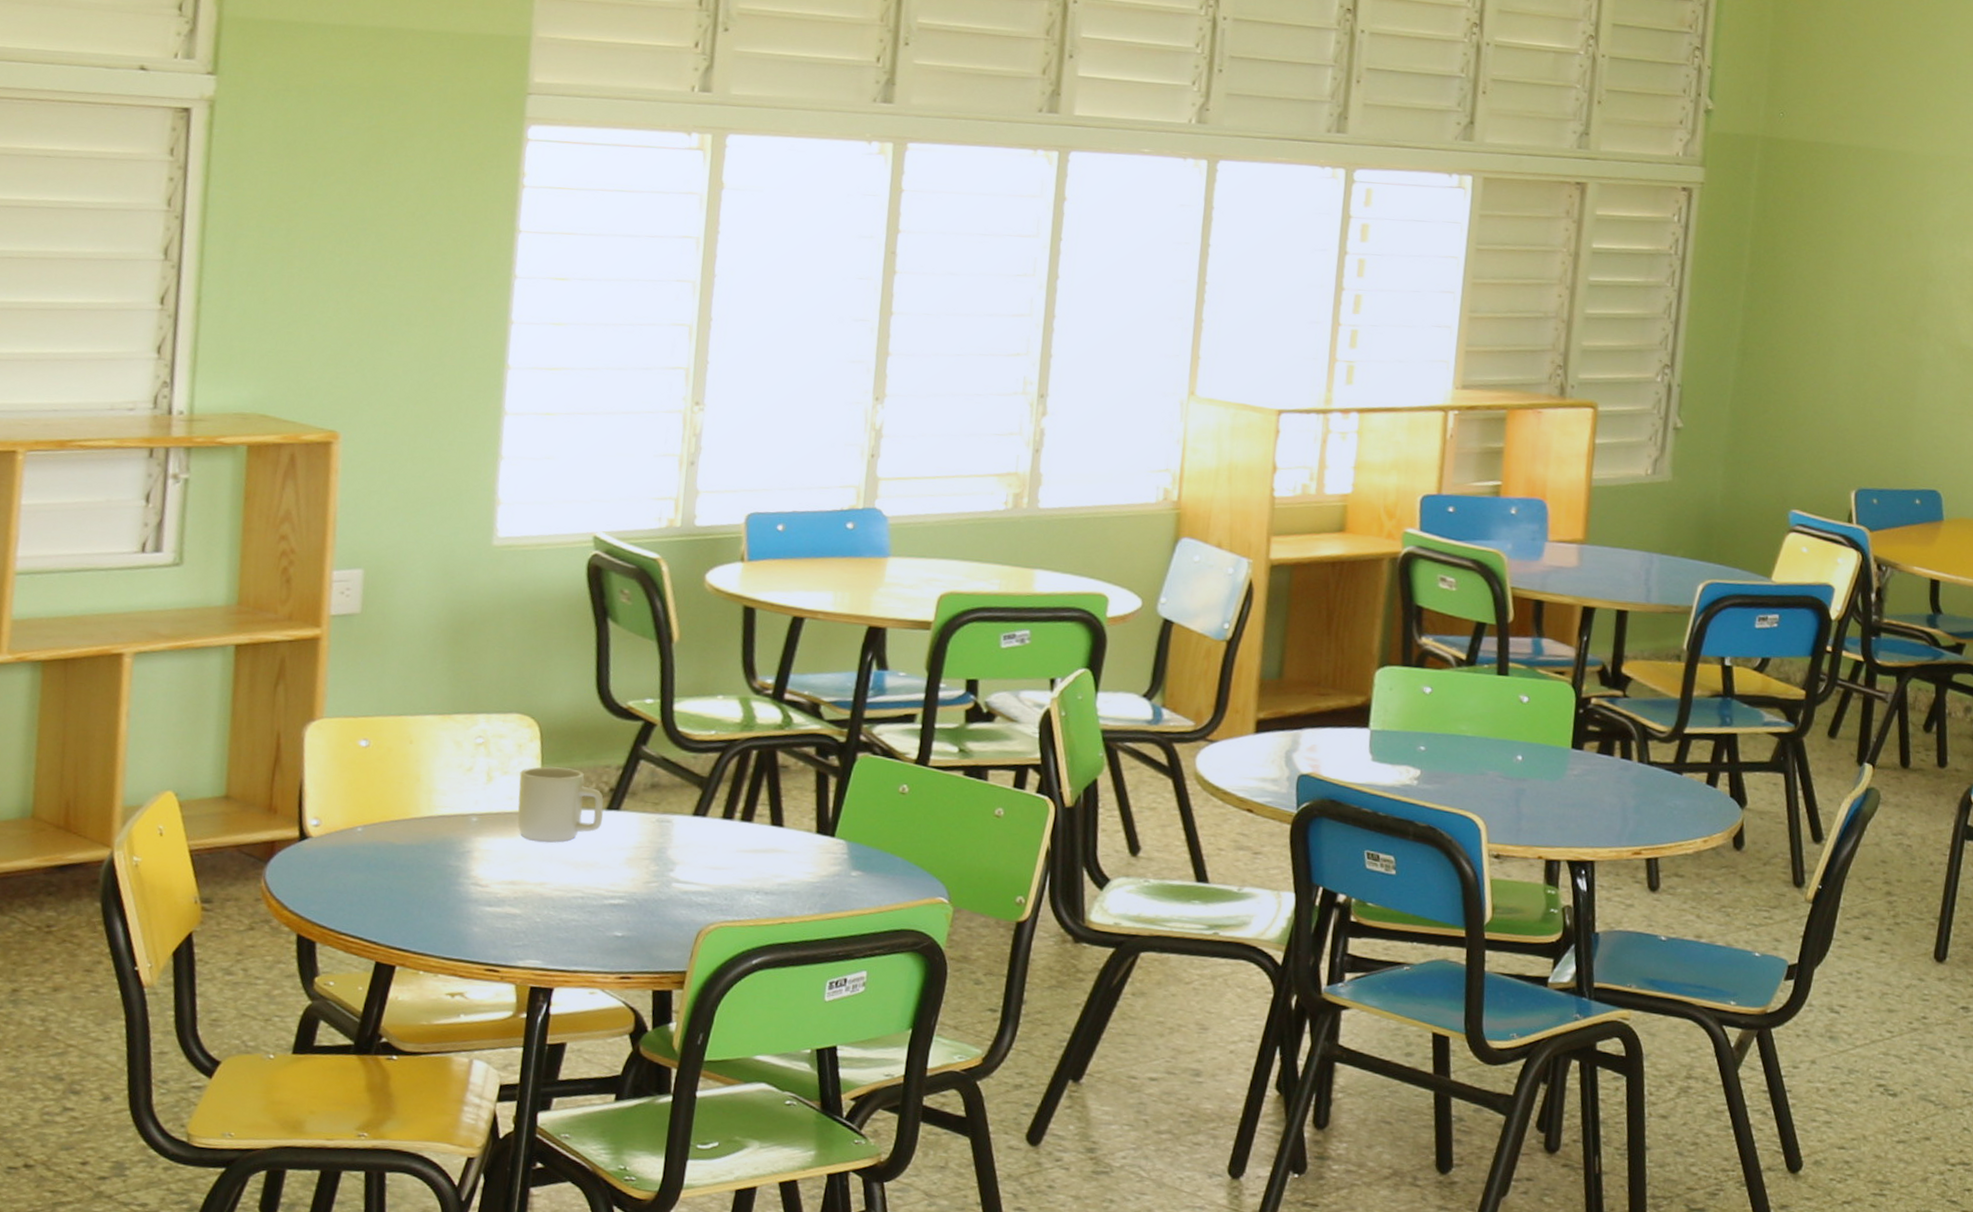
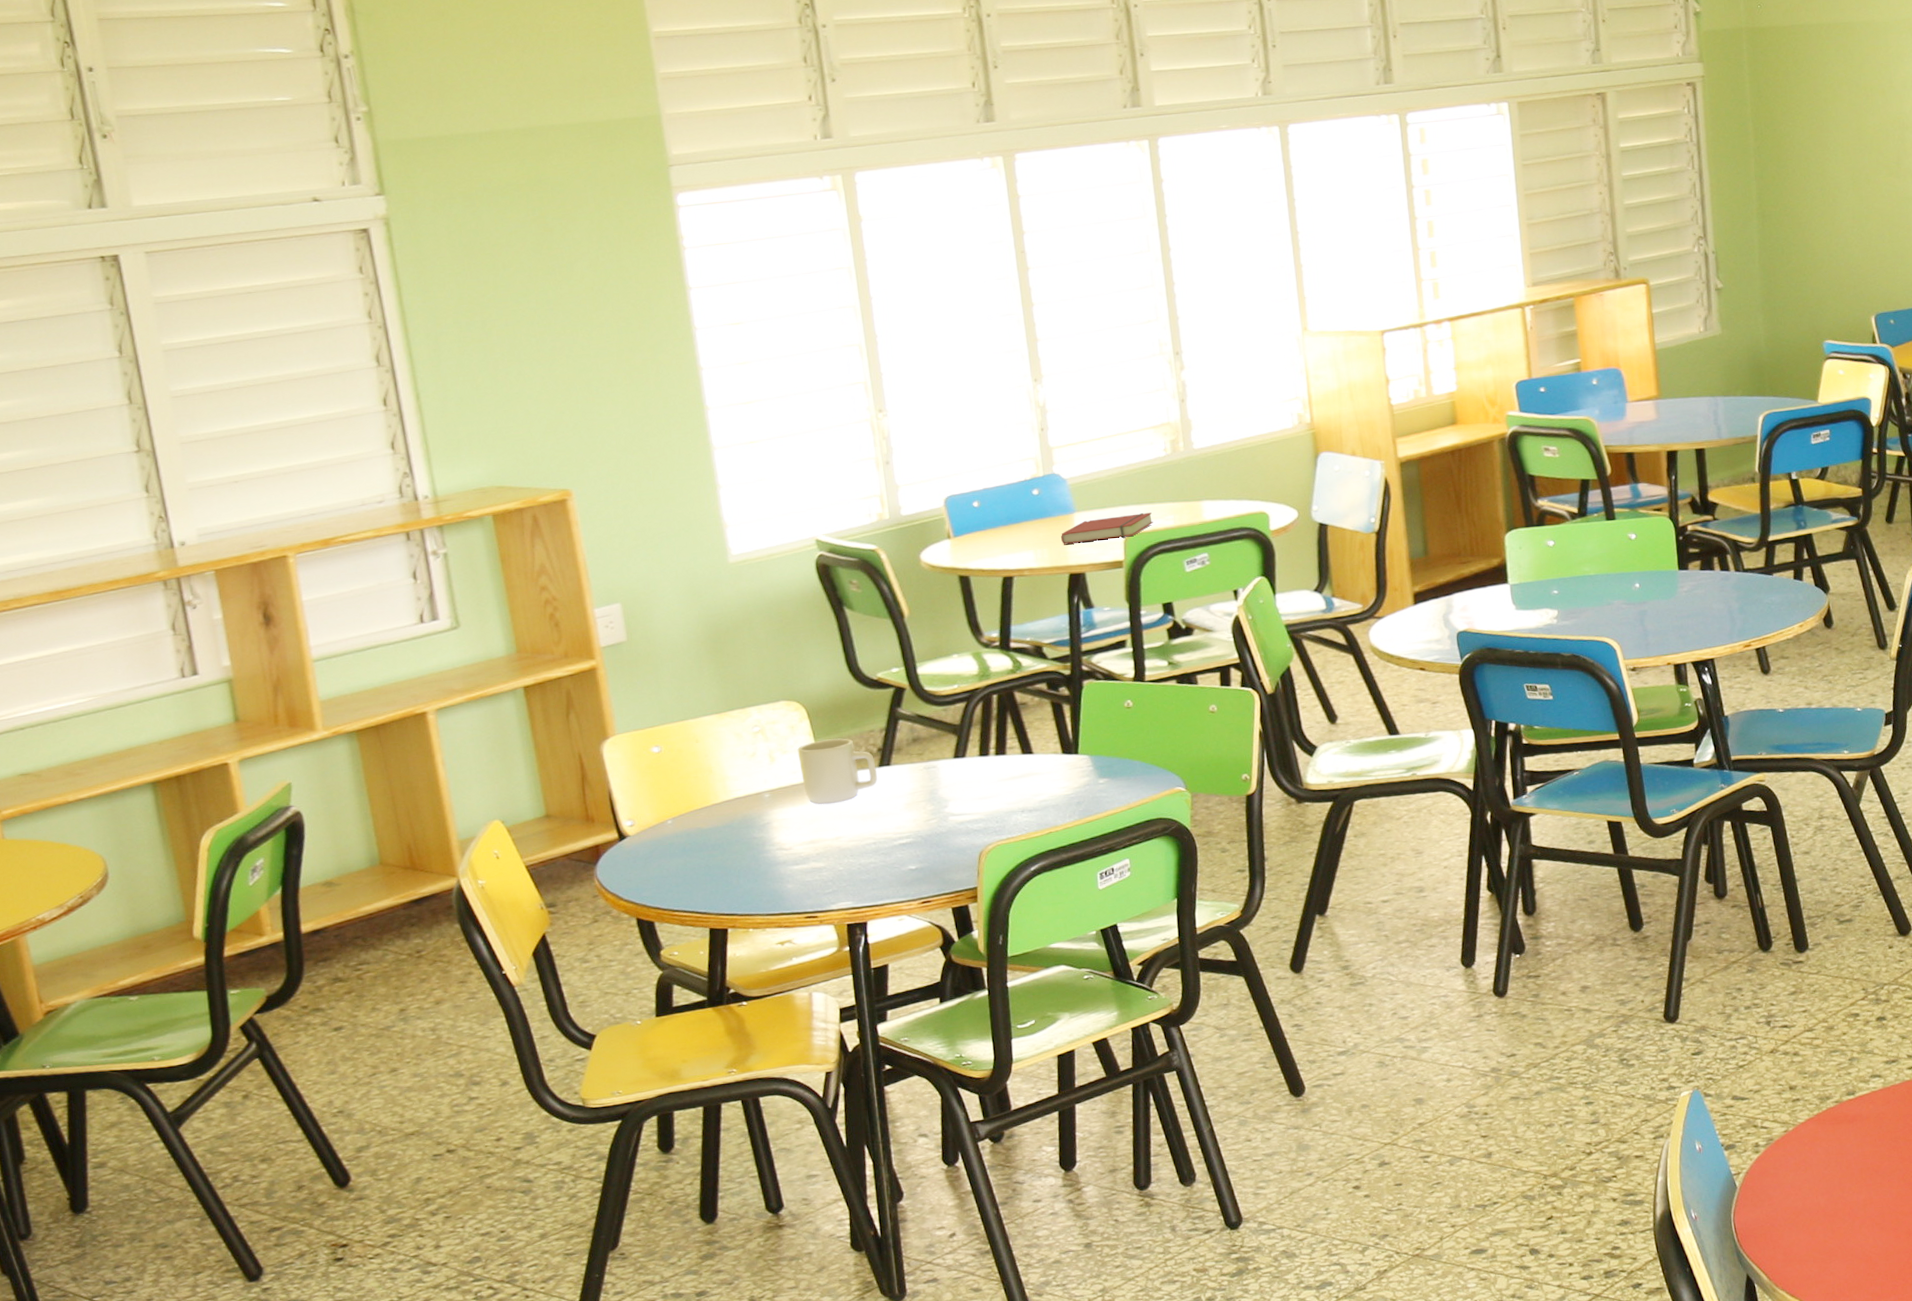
book: none [867,568,976,595] -> present [1061,512,1153,544]

